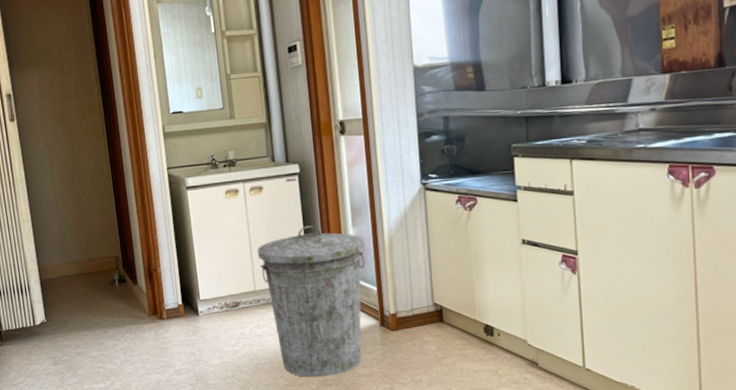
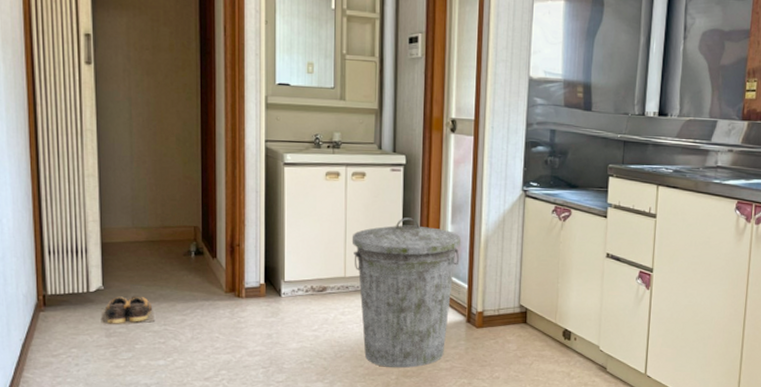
shoes: none [46,325,92,355] -> present [100,295,155,326]

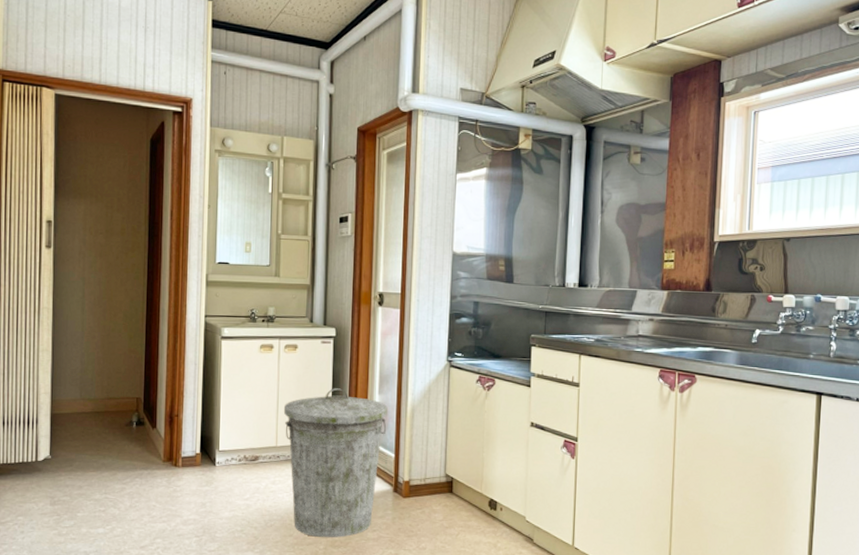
shoes: present [100,295,155,326] -> none [46,465,96,494]

